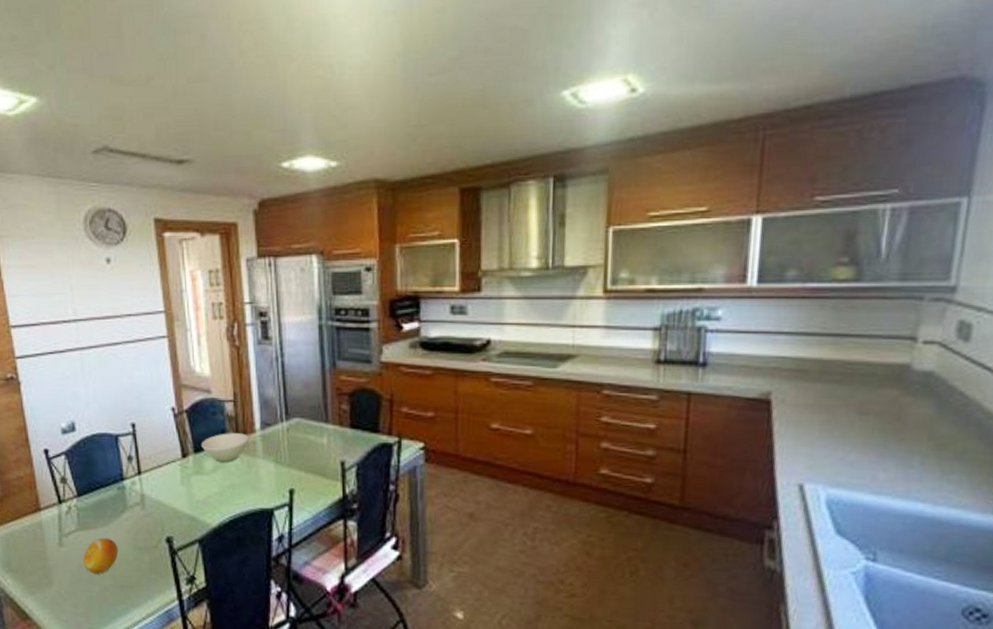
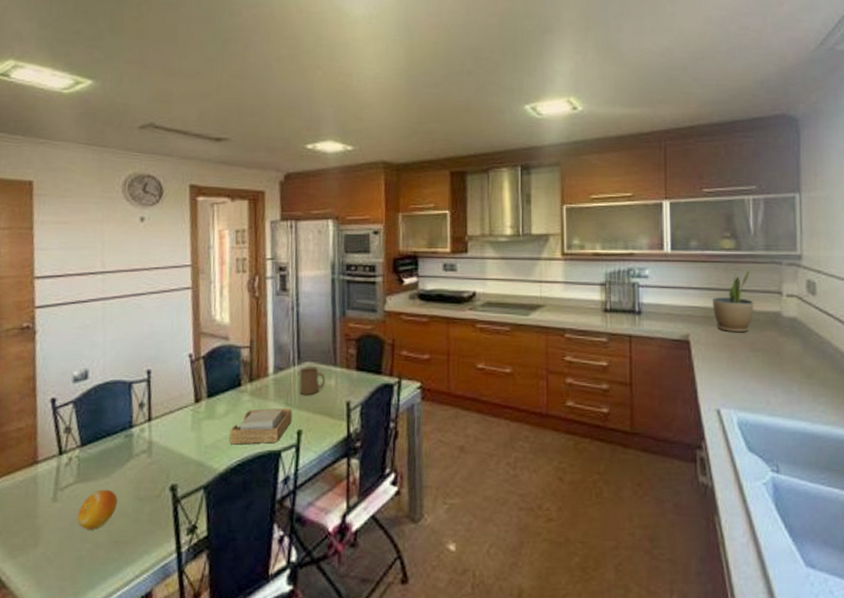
bowl: present [201,433,249,462] -> none [214,377,262,406]
napkin holder: none [220,466,283,502] -> present [229,409,292,445]
cup: none [288,423,316,454] -> present [299,367,325,396]
potted plant: none [809,307,875,391] -> present [713,269,754,333]

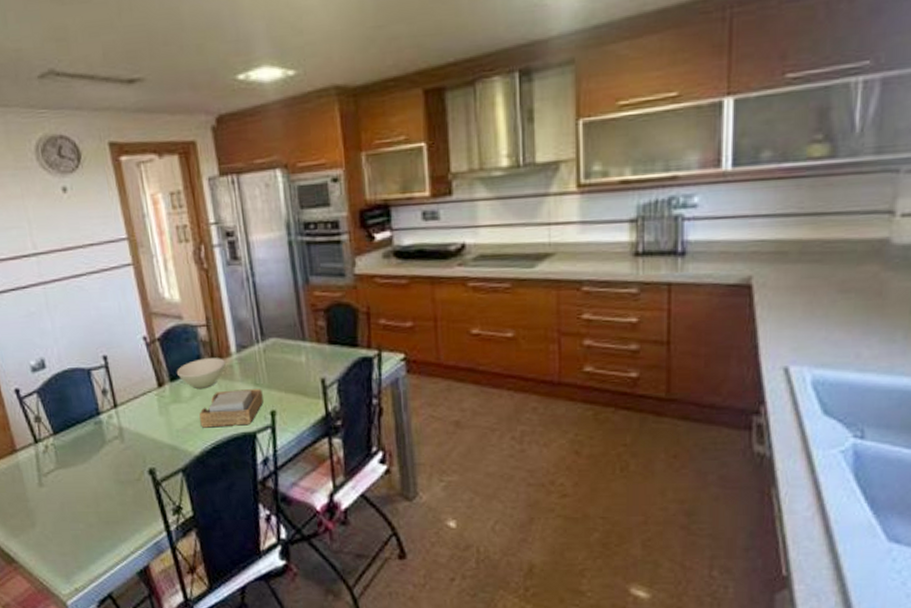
fruit: present [77,489,118,530] -> none [65,474,101,511]
bowl: none [214,377,262,406] -> present [176,358,226,388]
cup: present [299,367,325,396] -> none [264,343,295,375]
potted plant: present [713,269,754,333] -> none [788,183,851,271]

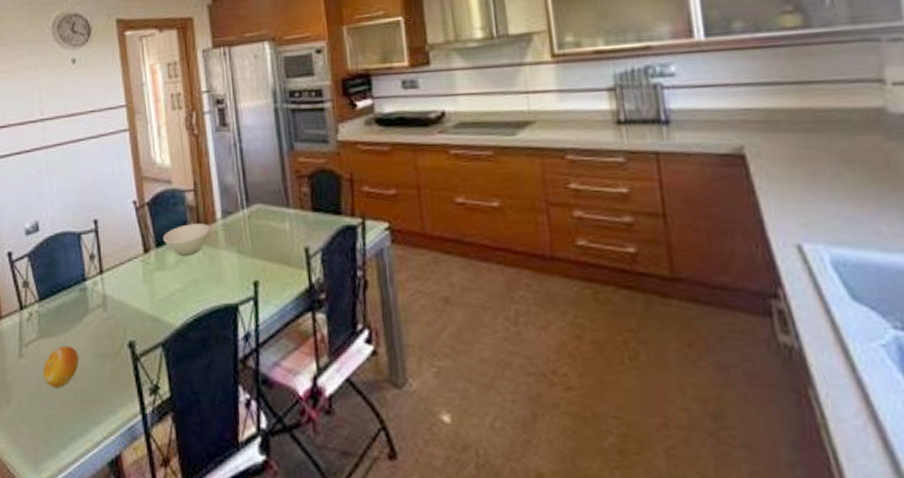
fruit: none [65,474,101,511] -> present [42,345,79,388]
napkin holder: present [199,389,263,428] -> none [182,257,247,298]

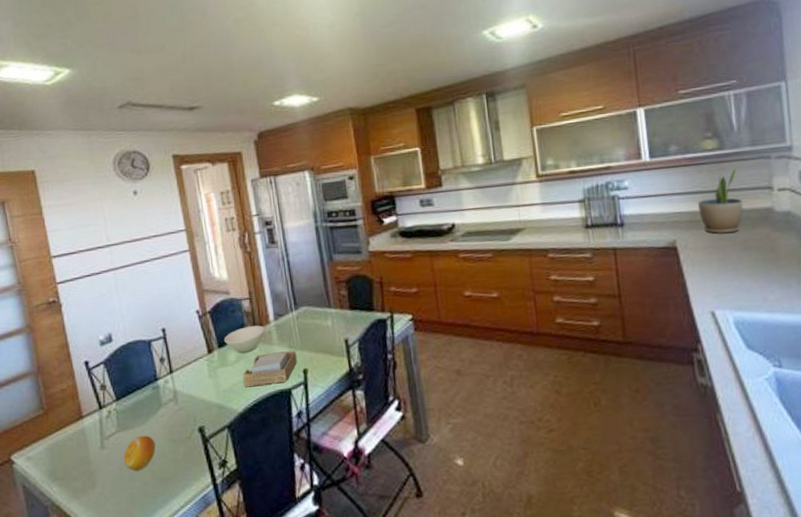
napkin holder: none [182,257,247,298] -> present [243,350,297,388]
potted plant: none [775,52,842,140] -> present [698,167,744,234]

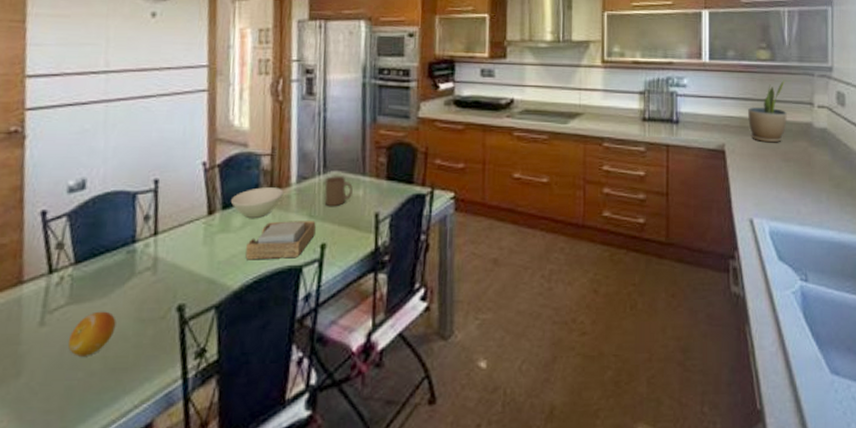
cup: none [297,310,323,338] -> present [324,176,353,207]

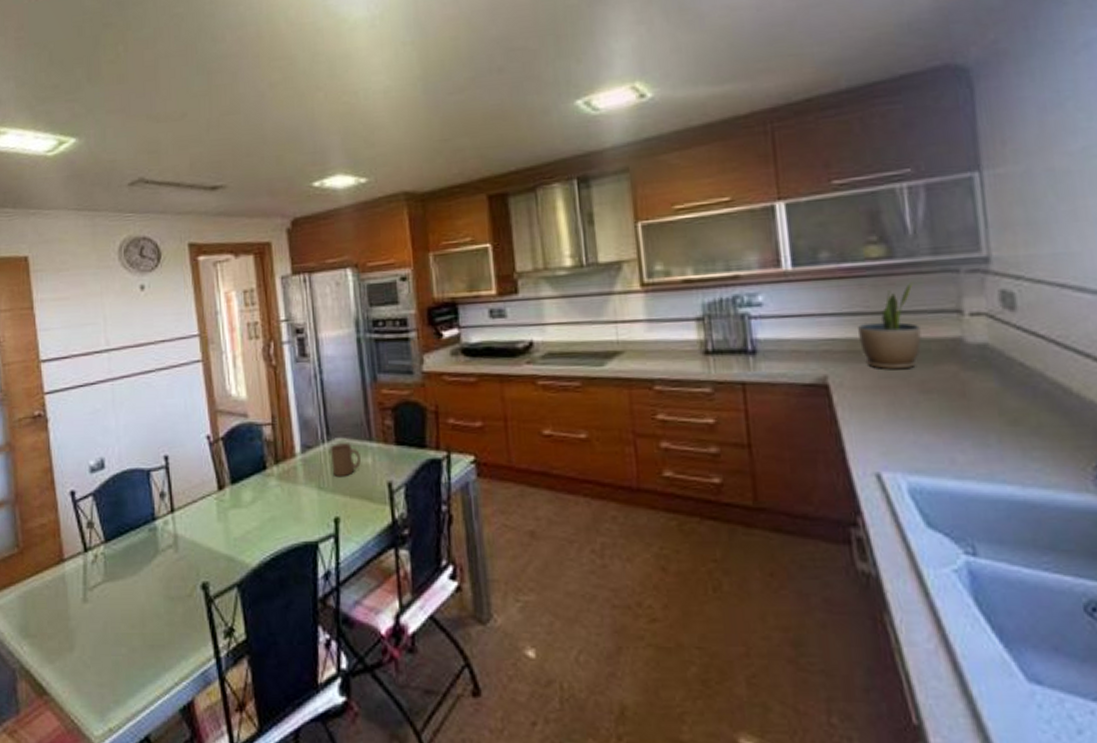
fruit: present [67,311,116,357] -> none [109,588,149,633]
bowl: present [230,187,284,218] -> none [238,459,289,492]
napkin holder: present [245,221,316,260] -> none [259,493,327,536]

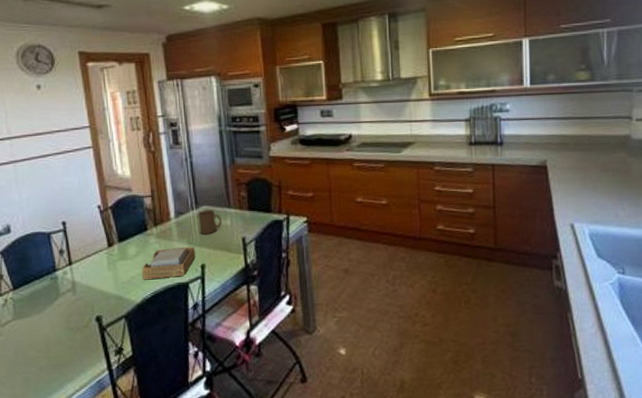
napkin holder: none [259,493,327,536] -> present [142,247,195,280]
potted plant: present [858,282,921,370] -> none [568,98,606,156]

